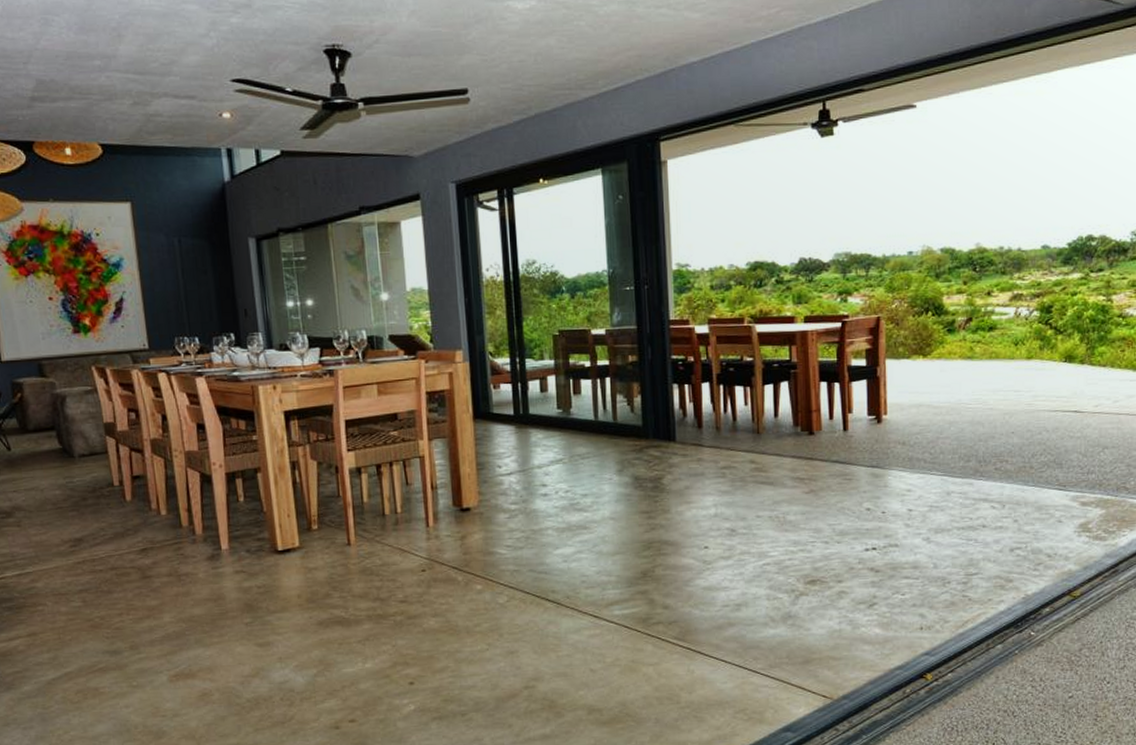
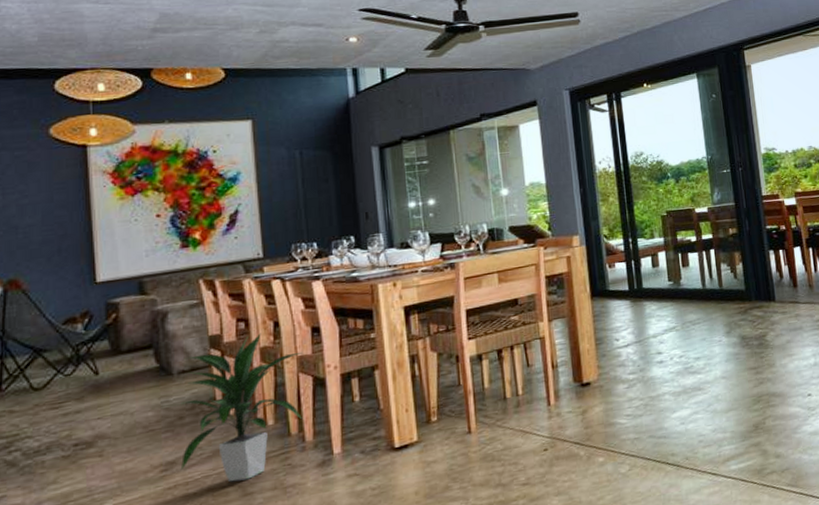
indoor plant: none [83,425,192,564] -> present [180,333,303,482]

